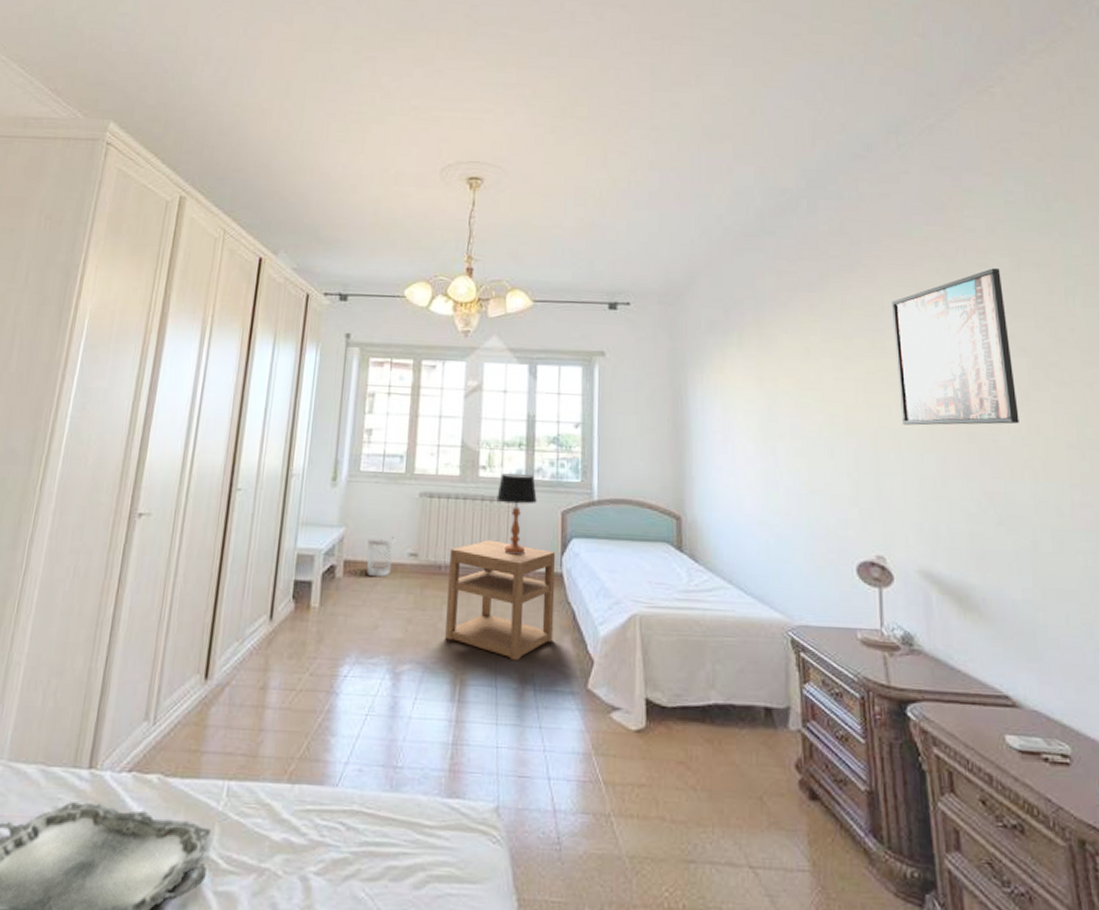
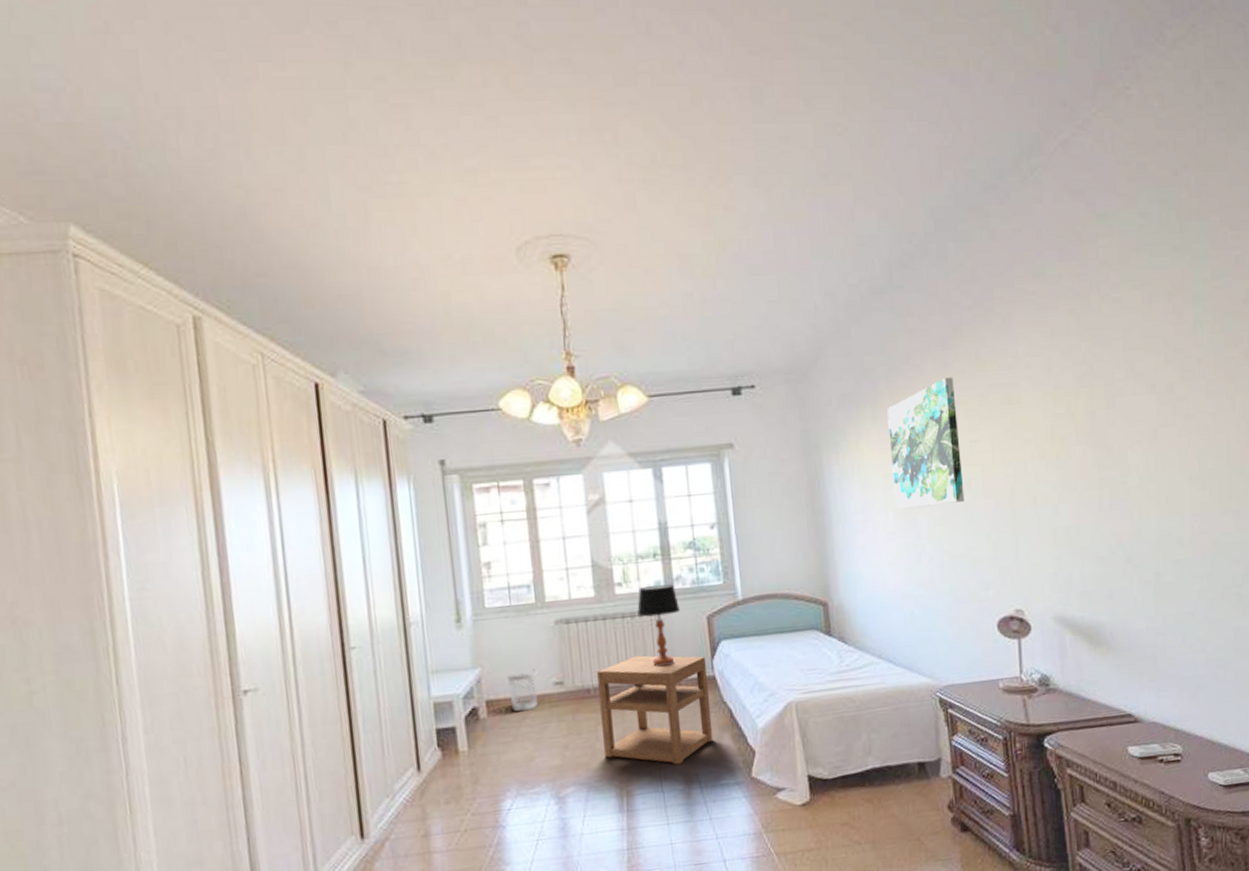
wall art: none [753,317,826,437] -> present [887,377,965,511]
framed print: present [892,268,1019,426] -> none [1026,302,1147,479]

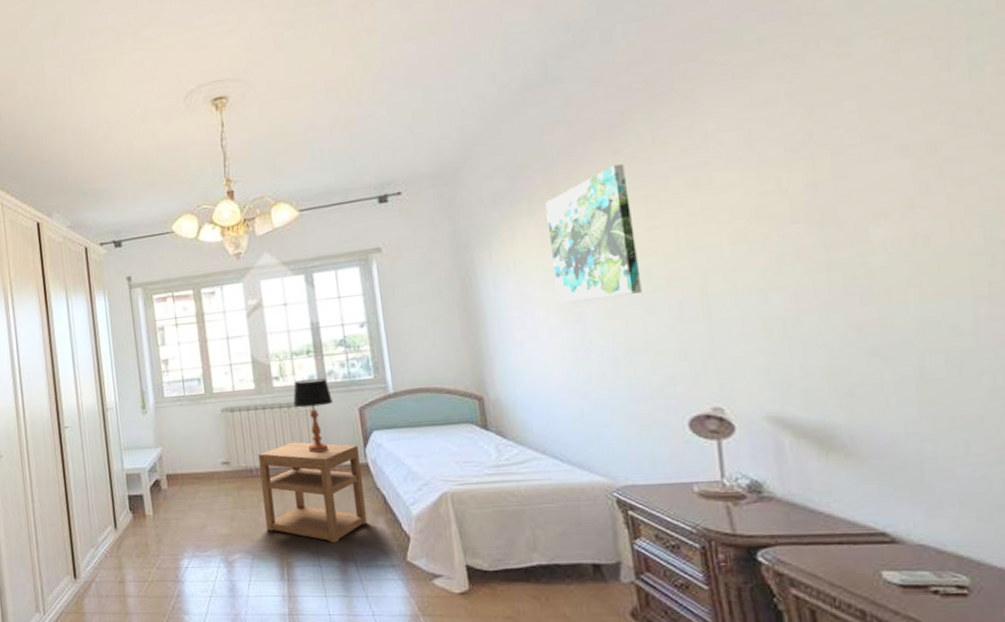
wastebasket: present [506,669,538,712] -> none [182,450,208,486]

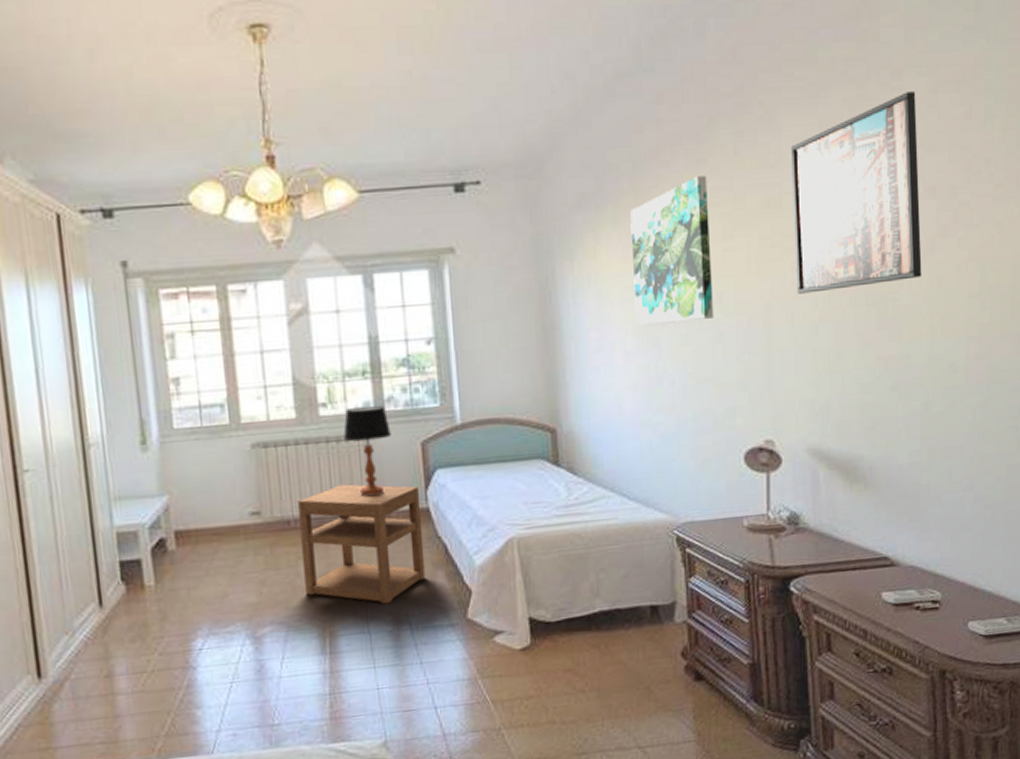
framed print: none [718,54,900,265] -> present [791,91,922,294]

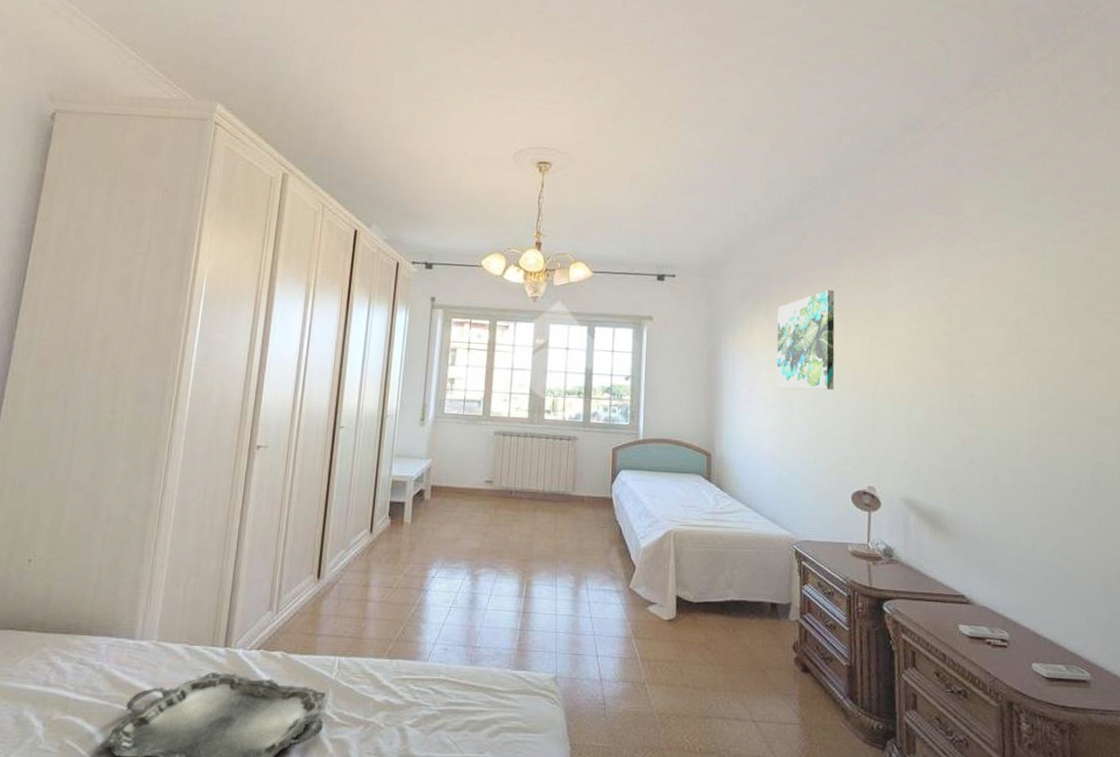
nightstand: present [298,484,426,605] -> none [515,470,606,566]
table lamp: present [343,405,391,497] -> none [559,416,592,483]
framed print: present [791,91,922,294] -> none [896,251,994,382]

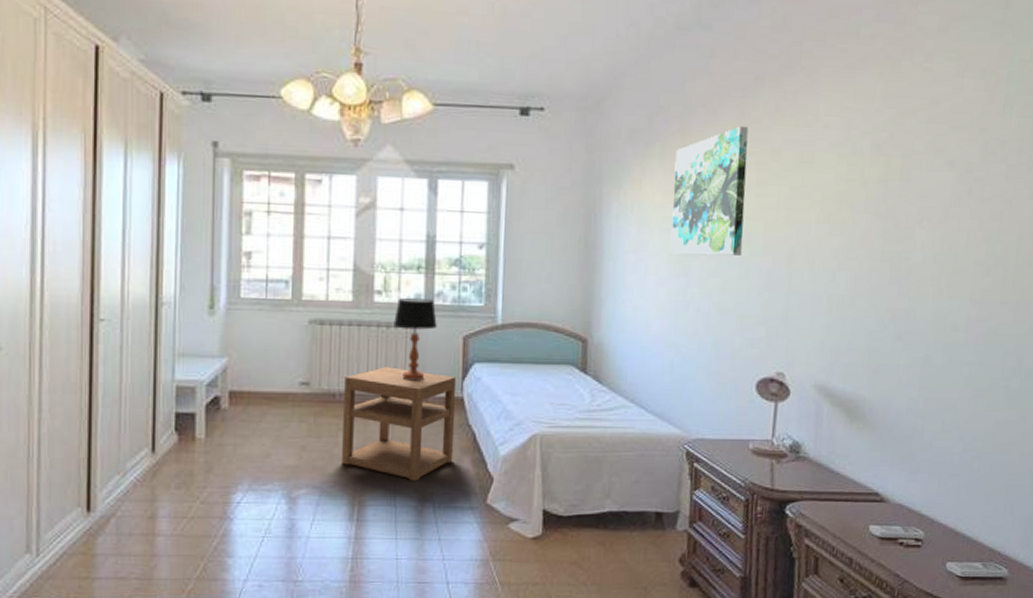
nightstand: none [515,470,606,566] -> present [342,367,456,482]
table lamp: none [559,416,592,483] -> present [393,297,437,381]

